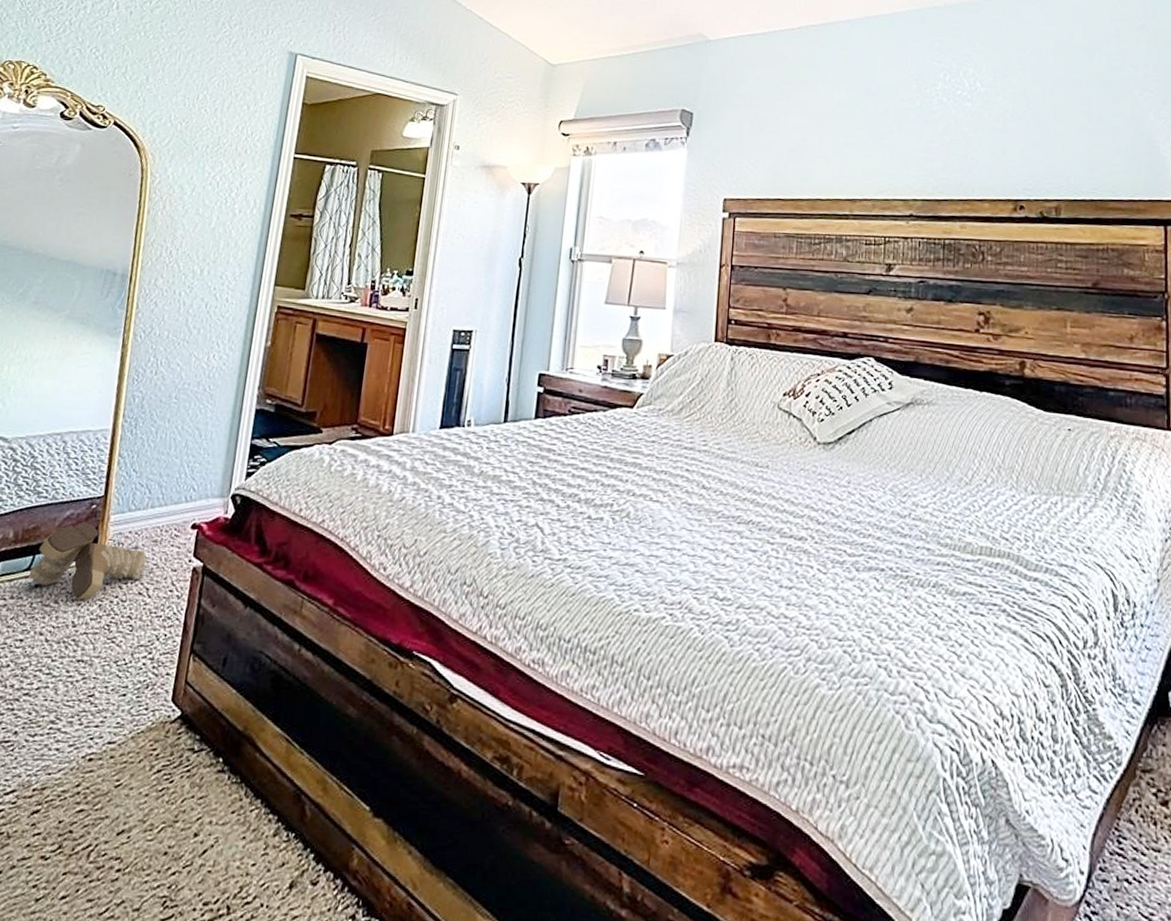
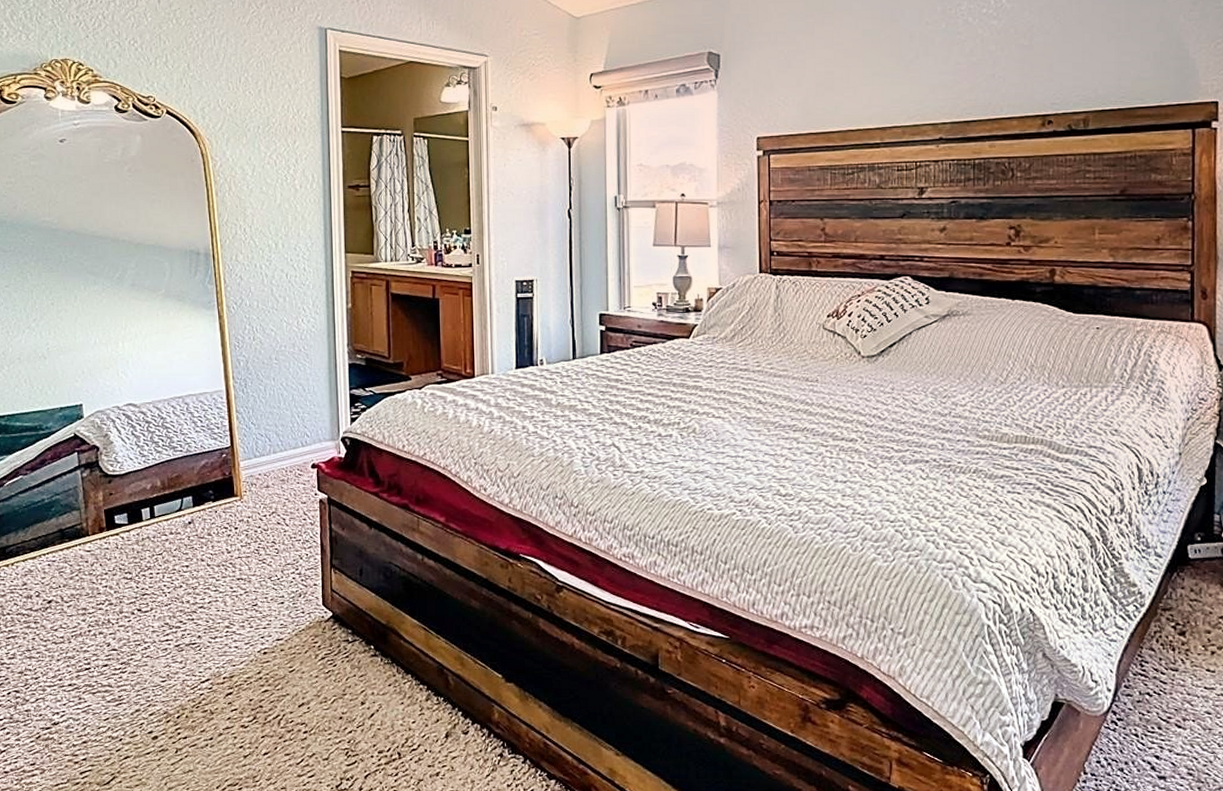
boots: present [29,522,146,600] -> none [180,469,279,532]

